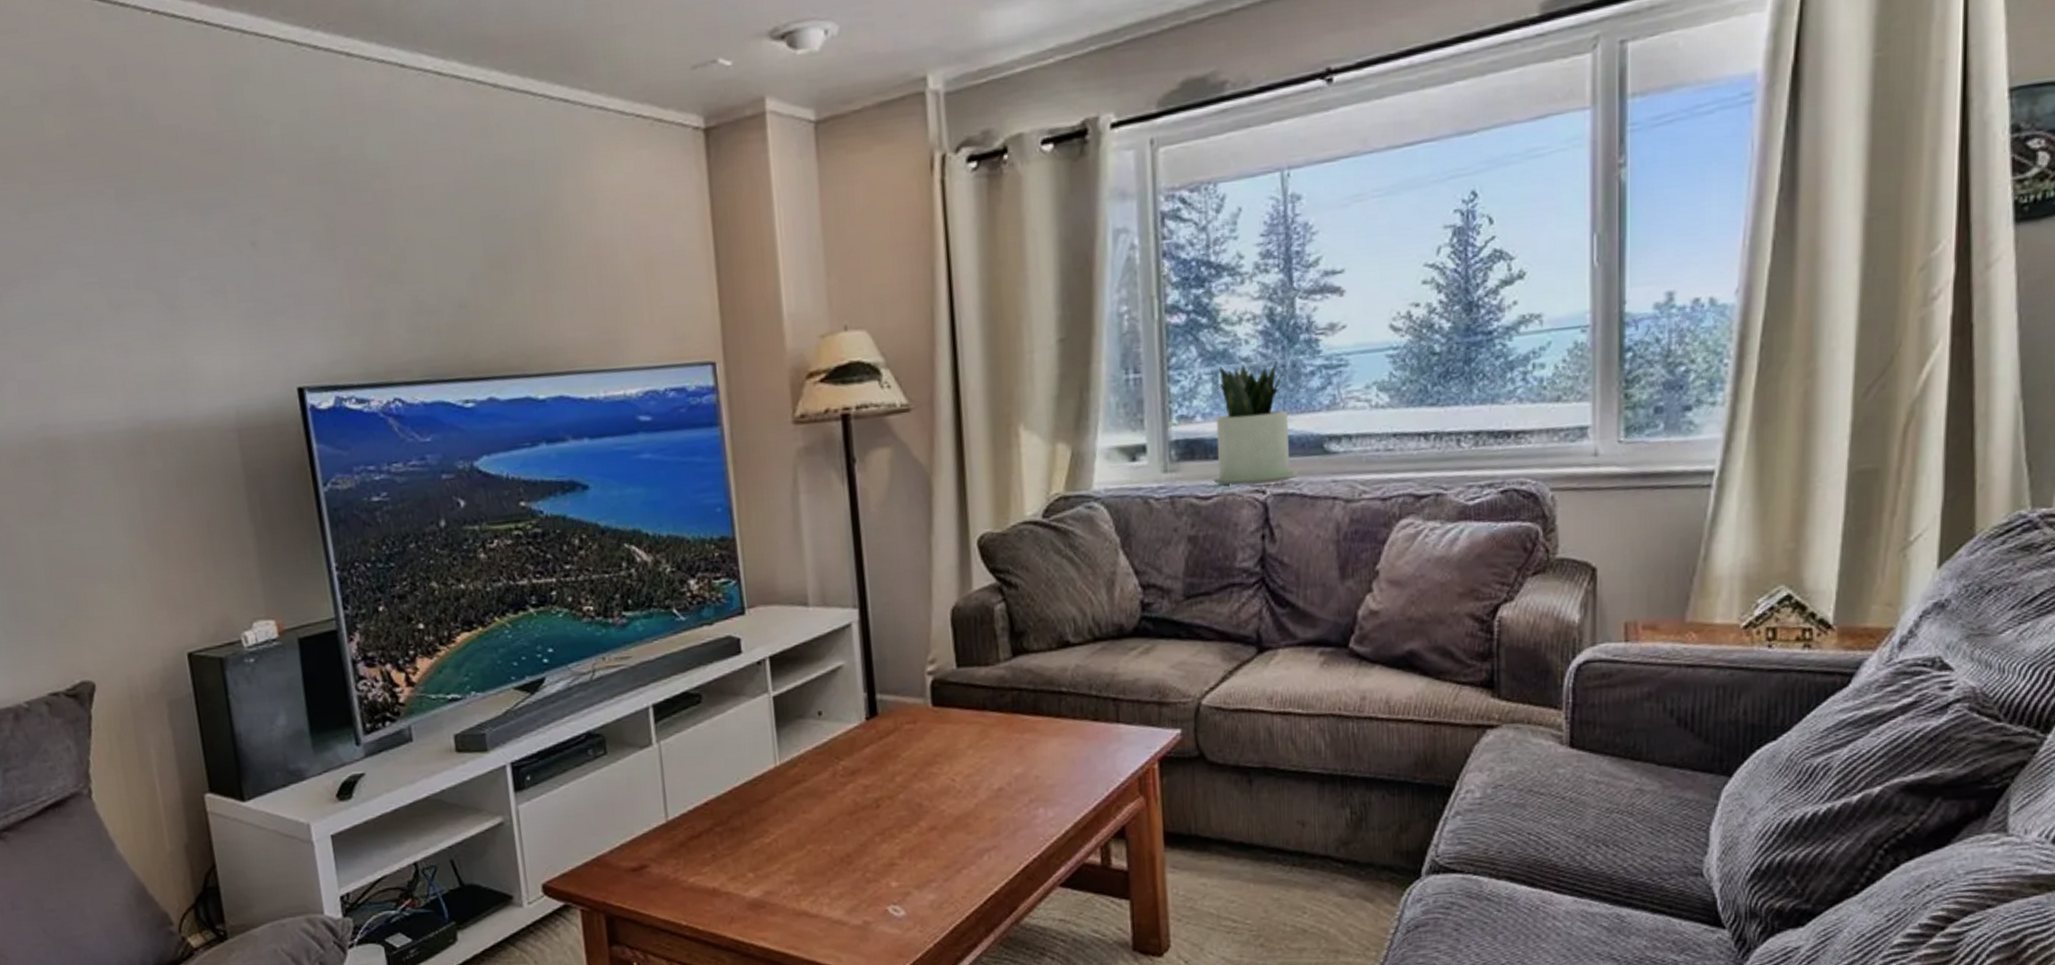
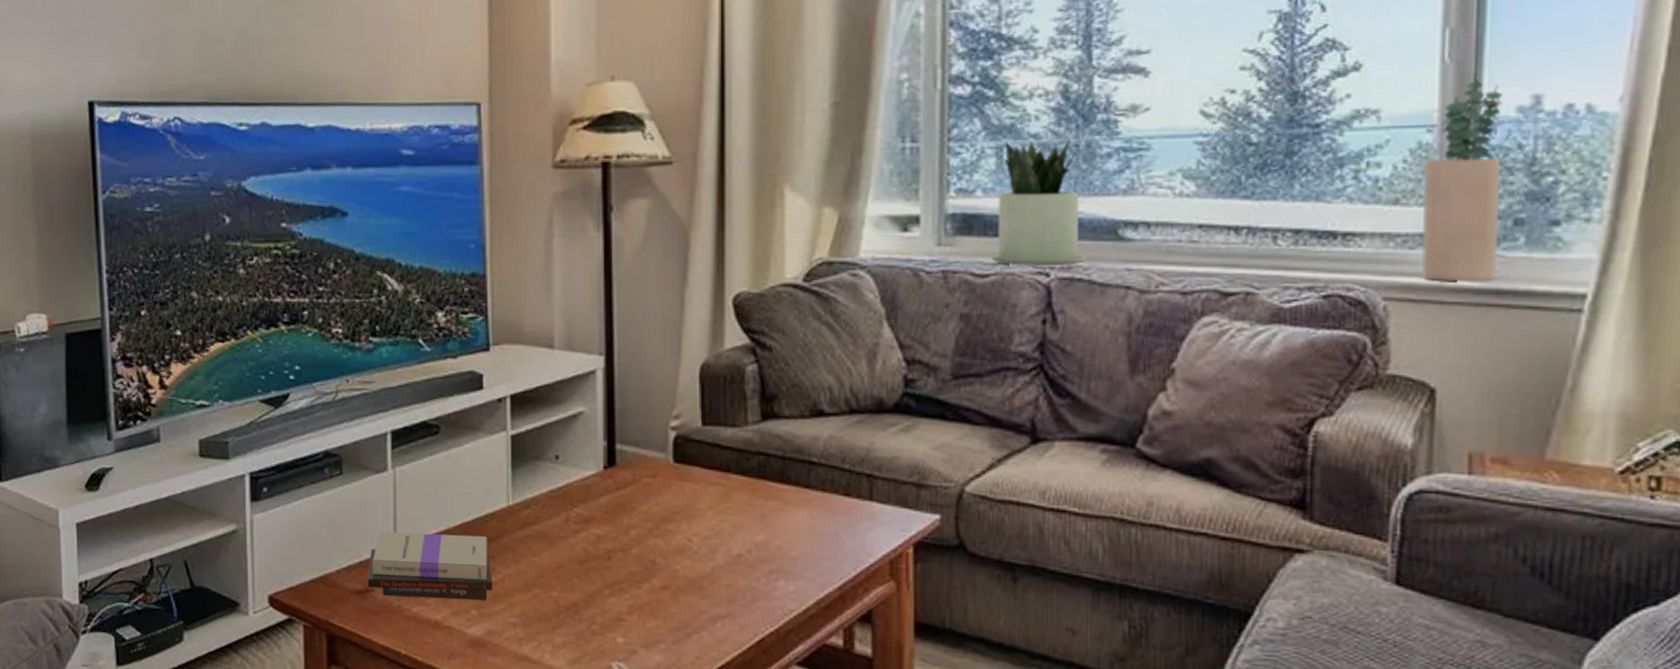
books: none [641,799,767,870] -> present [367,531,493,600]
vase: none [1580,273,1643,470] -> present [1421,72,1502,284]

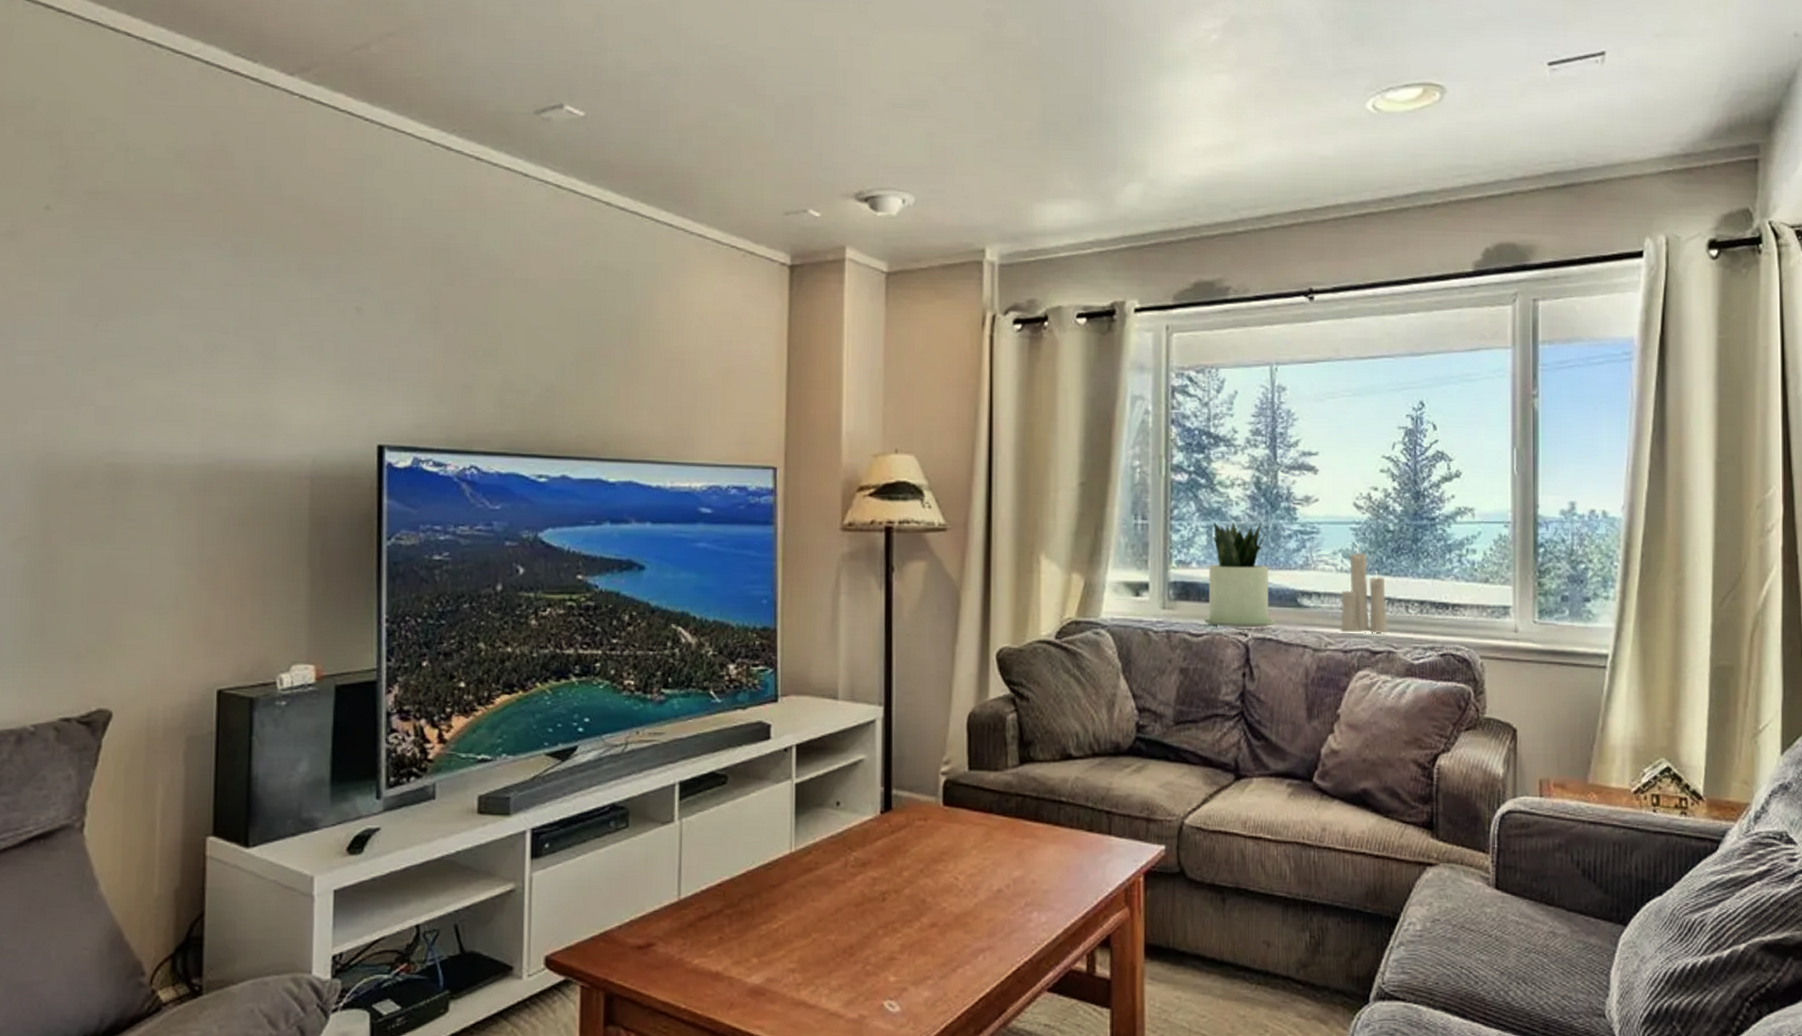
books: present [367,531,493,600] -> none [649,883,774,949]
candle: none [1178,162,1247,271] -> present [1340,544,1388,634]
vase: present [1421,72,1502,284] -> none [1503,482,1552,646]

